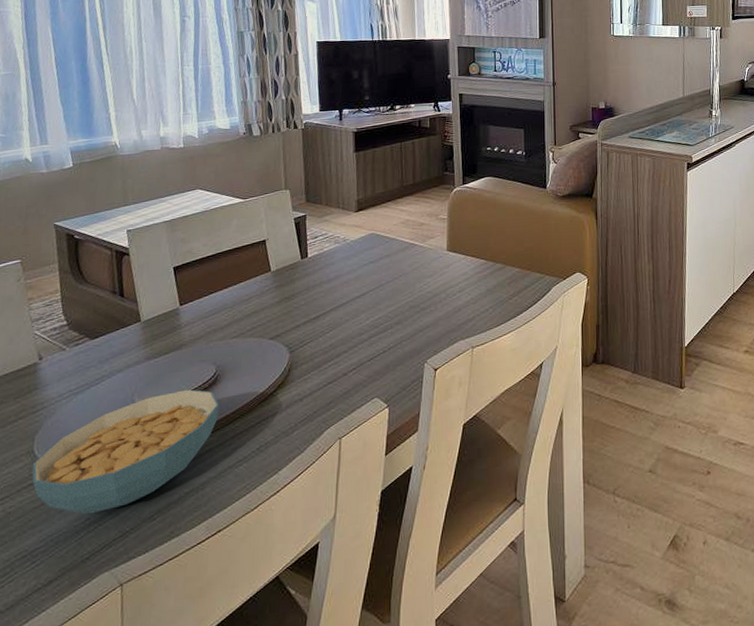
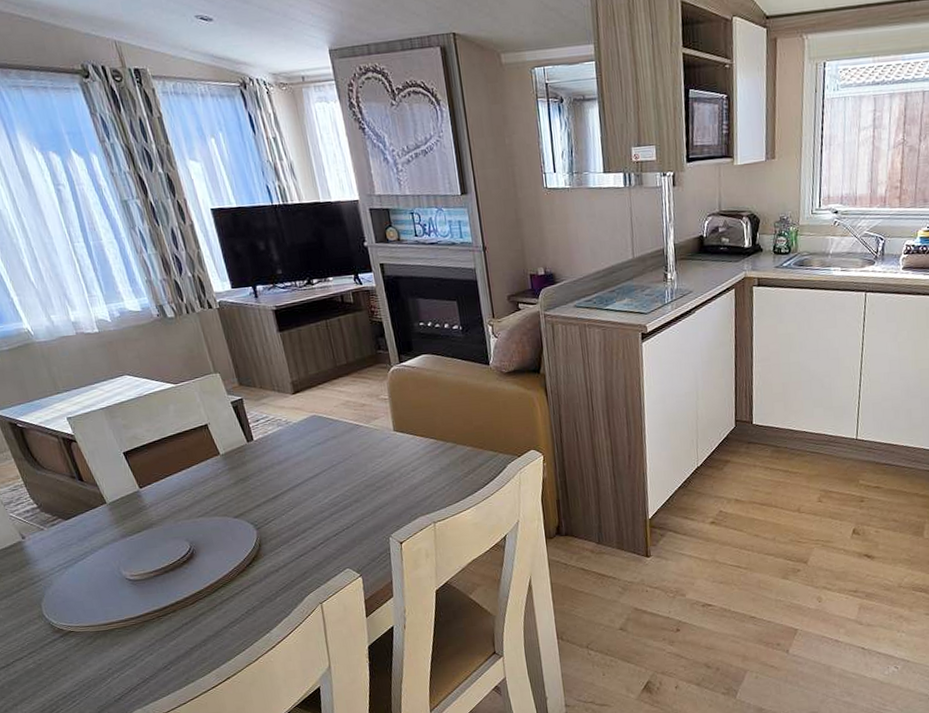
cereal bowl: present [32,389,219,515] -> none [46,562,203,665]

